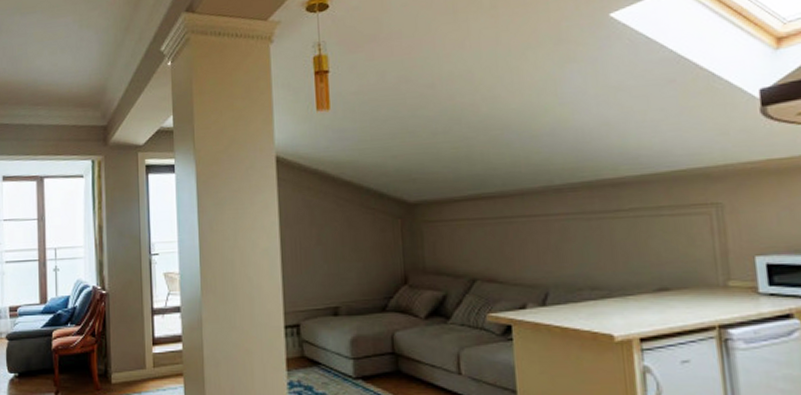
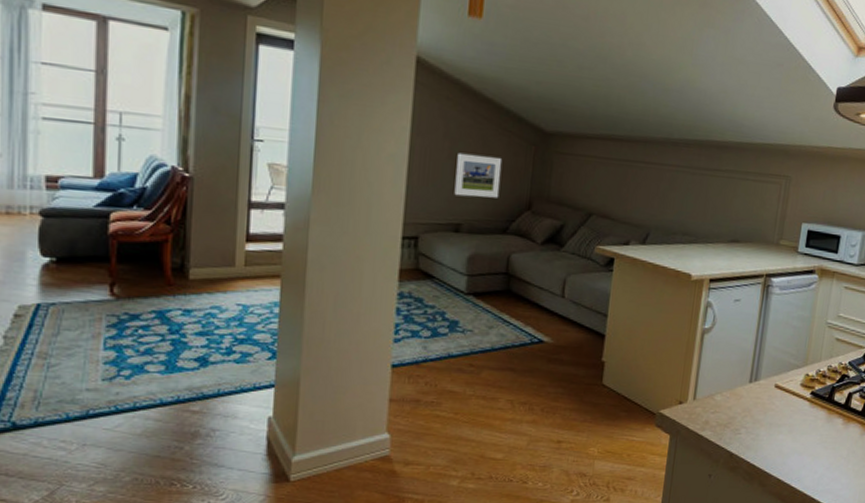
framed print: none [325,235,373,280] -> present [454,152,503,198]

